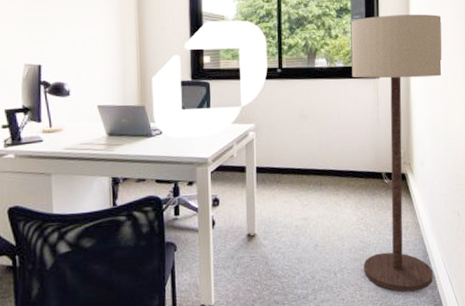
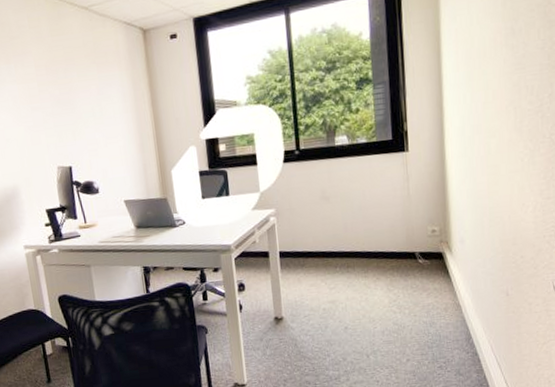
floor lamp: present [351,14,442,292] -> none [373,73,484,376]

